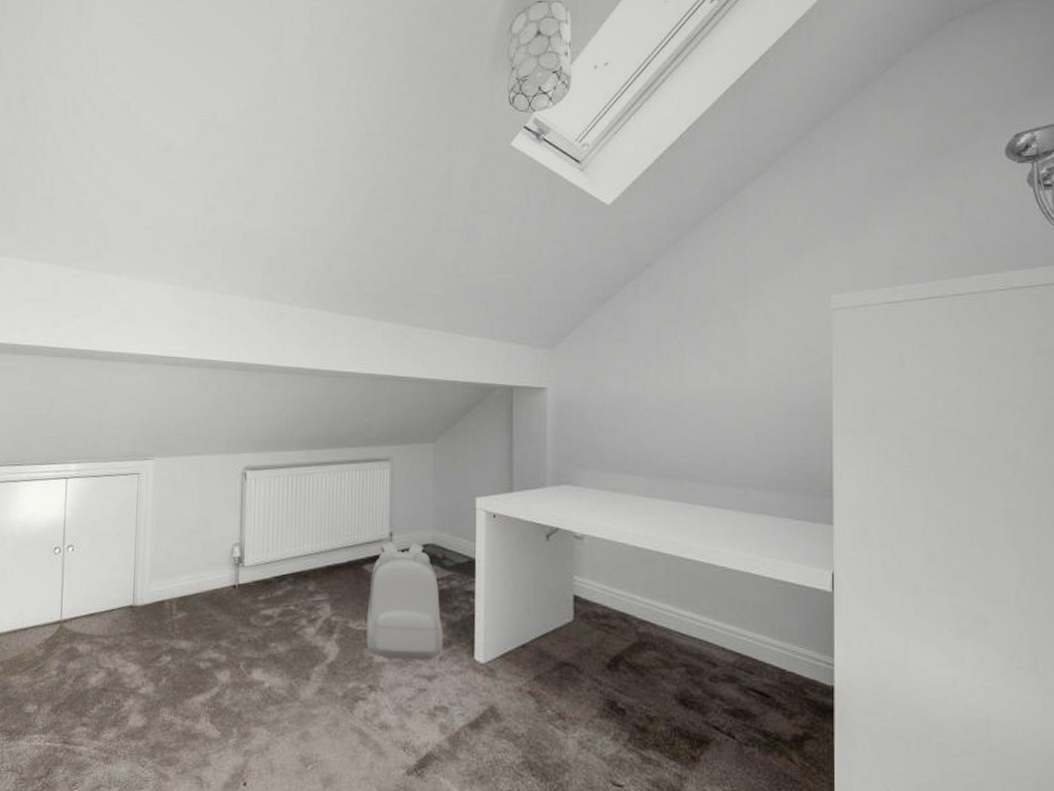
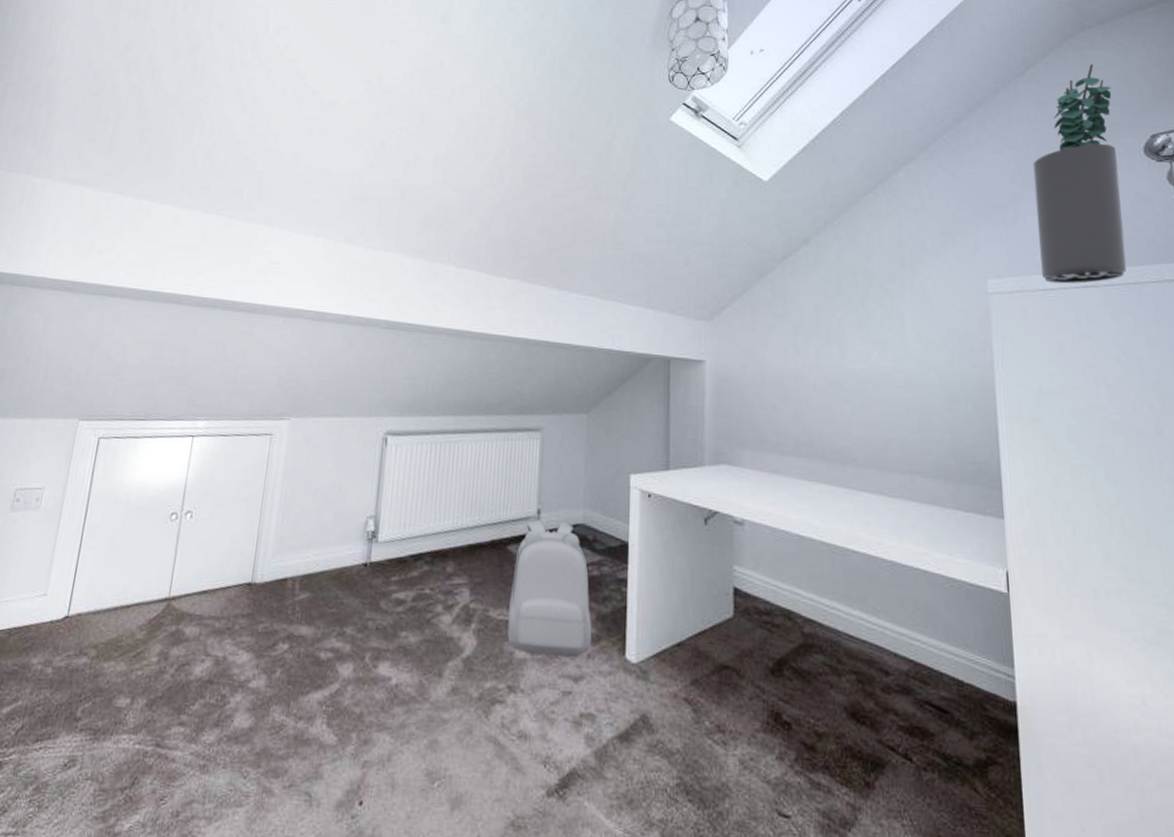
vase: none [886,59,977,296] -> present [1032,64,1127,284]

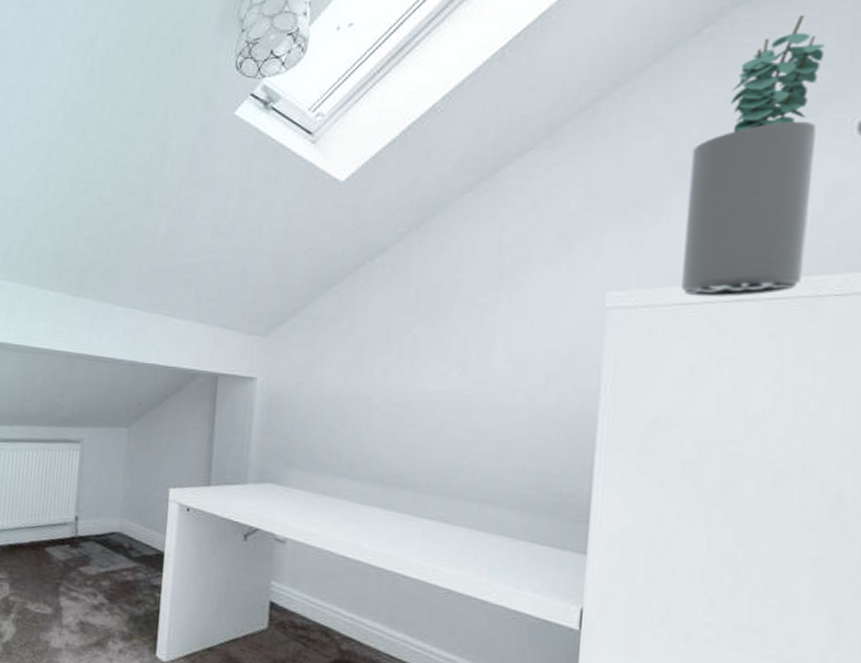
backpack: present [507,520,592,657] -> none [44,526,125,651]

